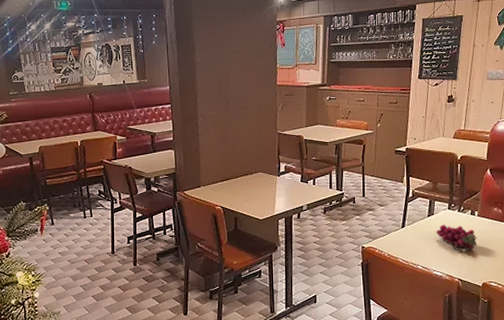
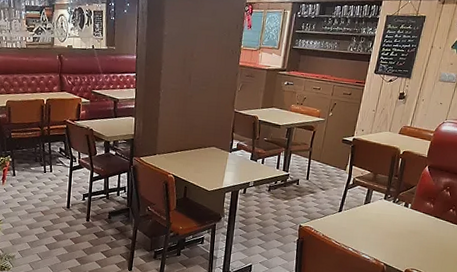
grapes: present [436,224,478,252] -> none [370,212,407,240]

